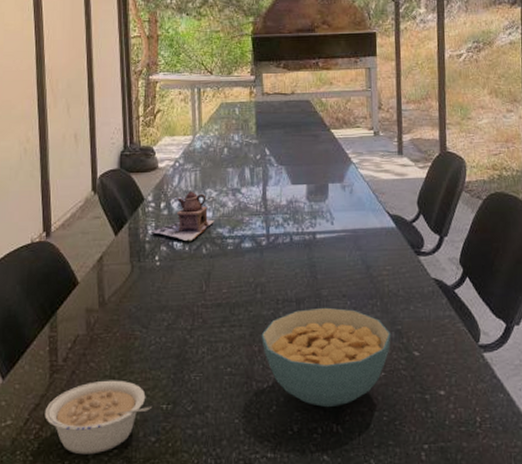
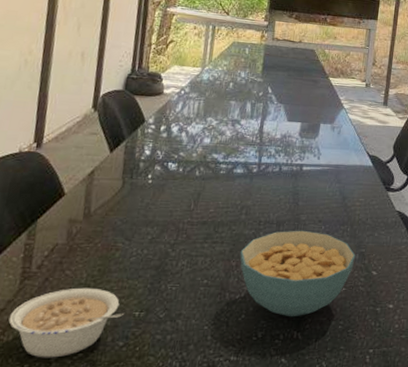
teapot: present [150,191,214,242] -> none [147,117,211,164]

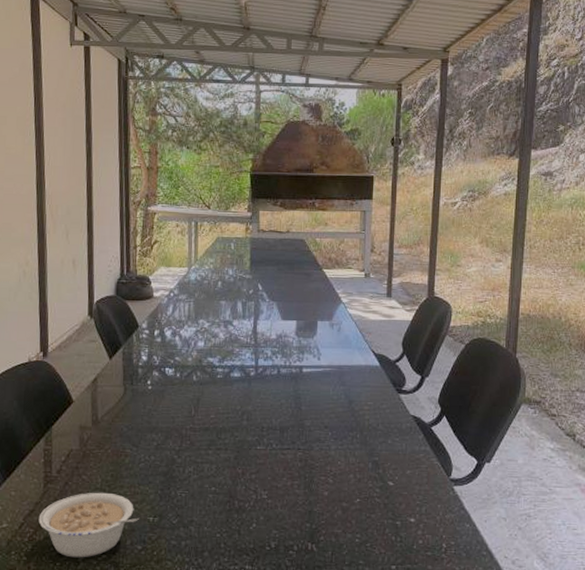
cereal bowl: present [240,230,356,317] -> none [245,436,368,528]

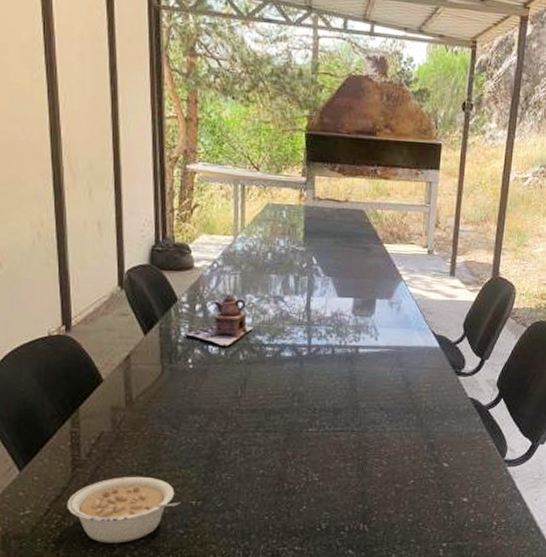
teapot: none [144,320,206,369] -> present [183,294,253,347]

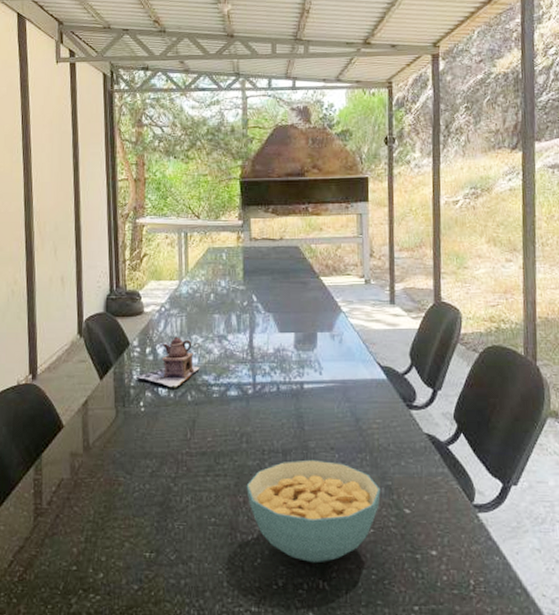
legume: present [67,476,182,544] -> none [28,525,136,600]
cereal bowl: none [296,418,424,509] -> present [246,459,381,564]

